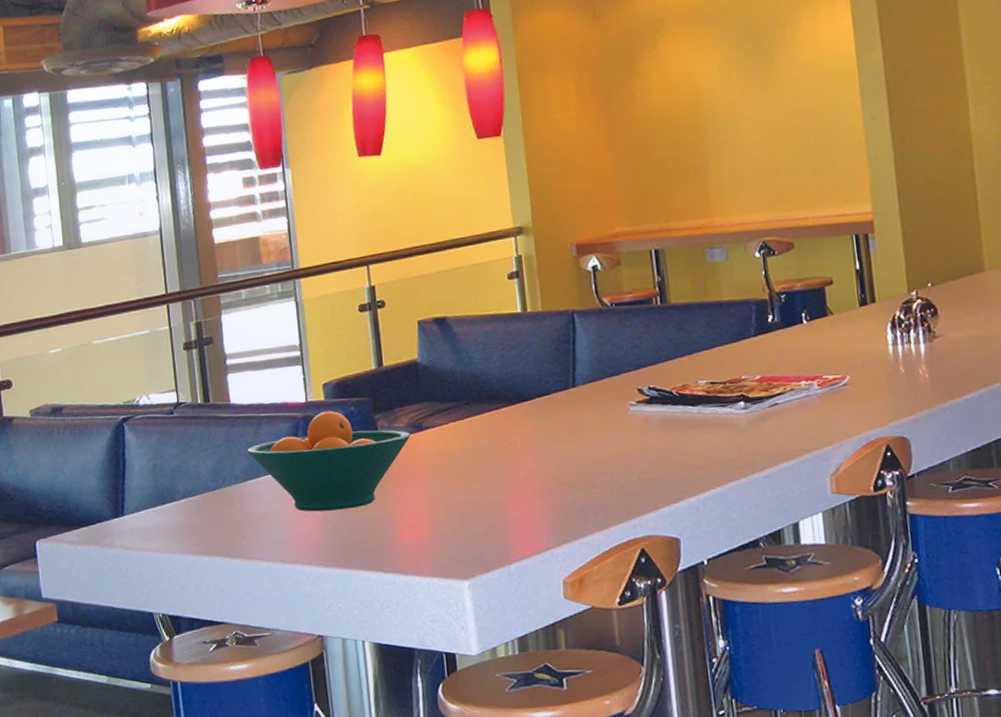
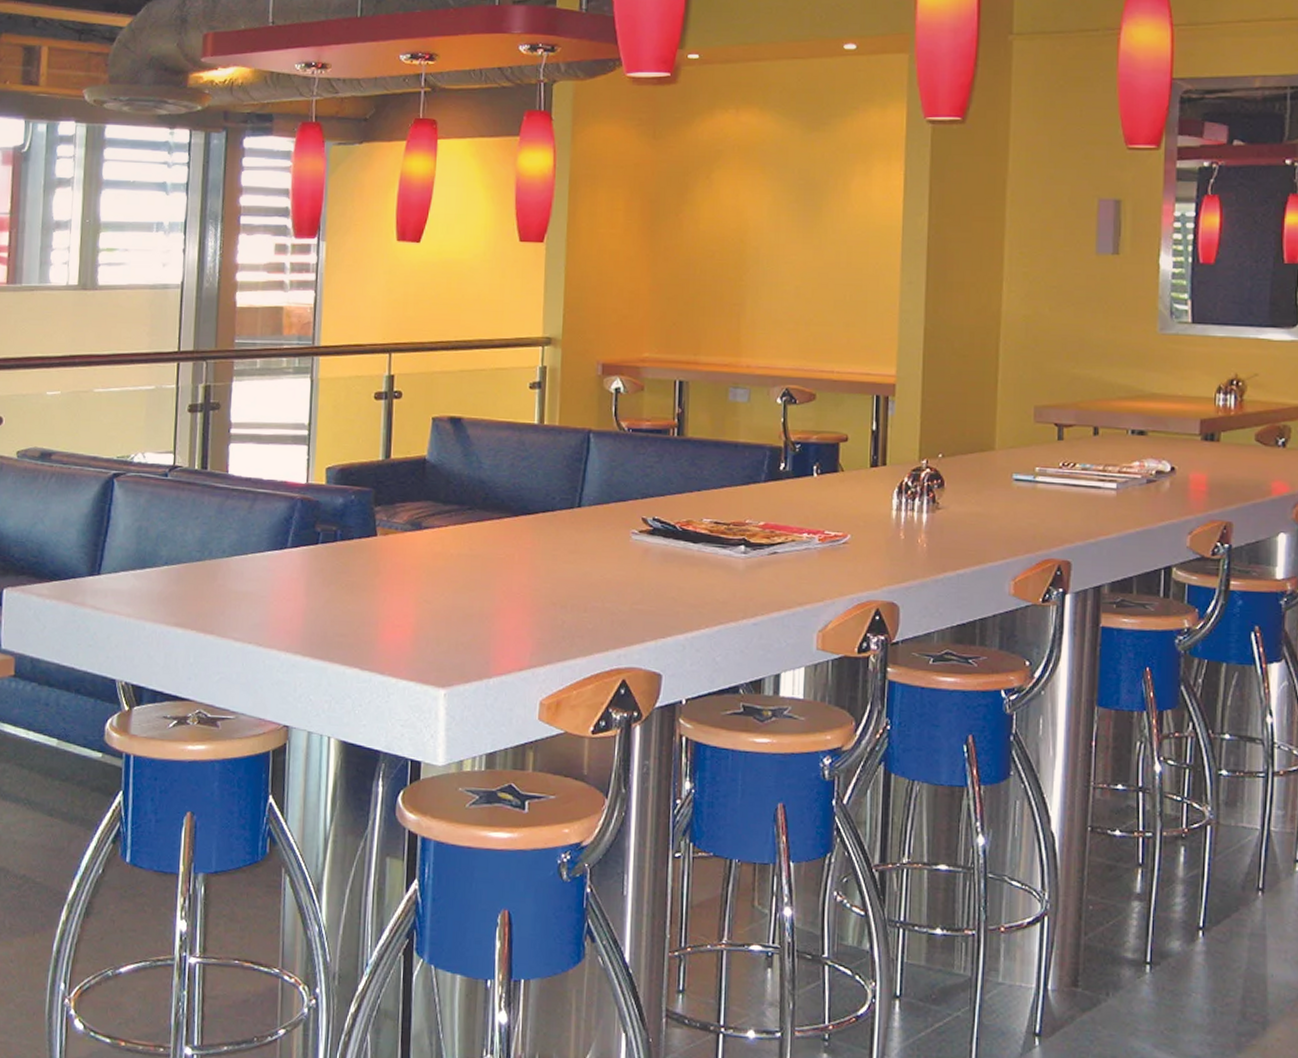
fruit bowl: present [247,410,411,512] -> none [238,495,409,600]

